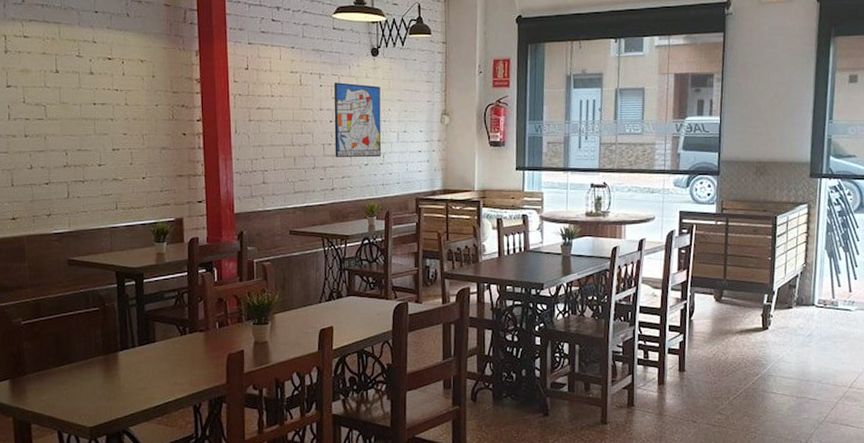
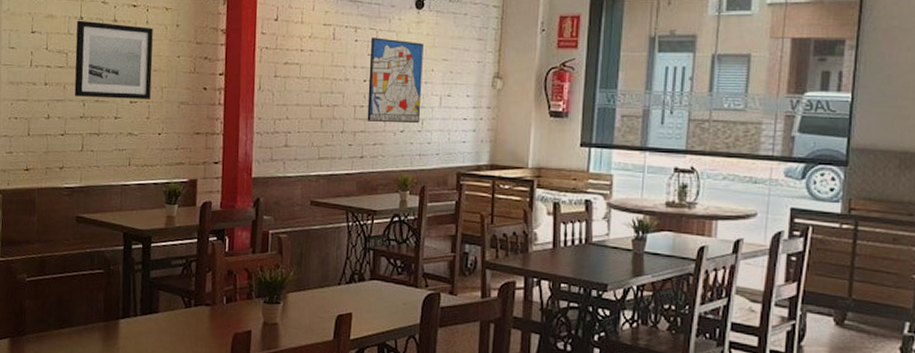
wall art: none [52,73,132,147] -> present [74,20,153,99]

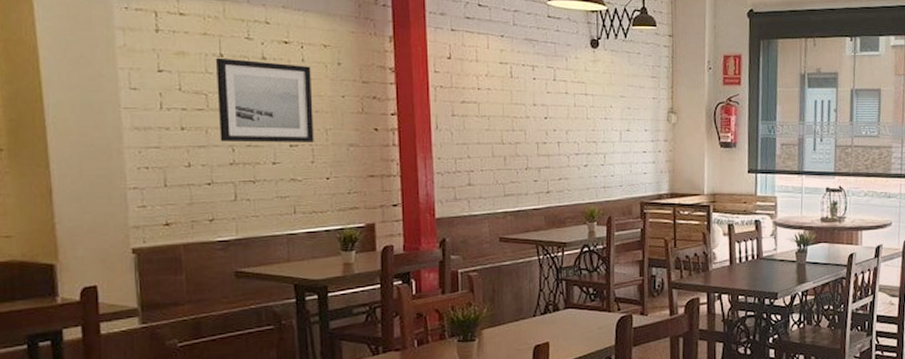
wall art: present [367,38,423,124] -> none [549,76,603,158]

